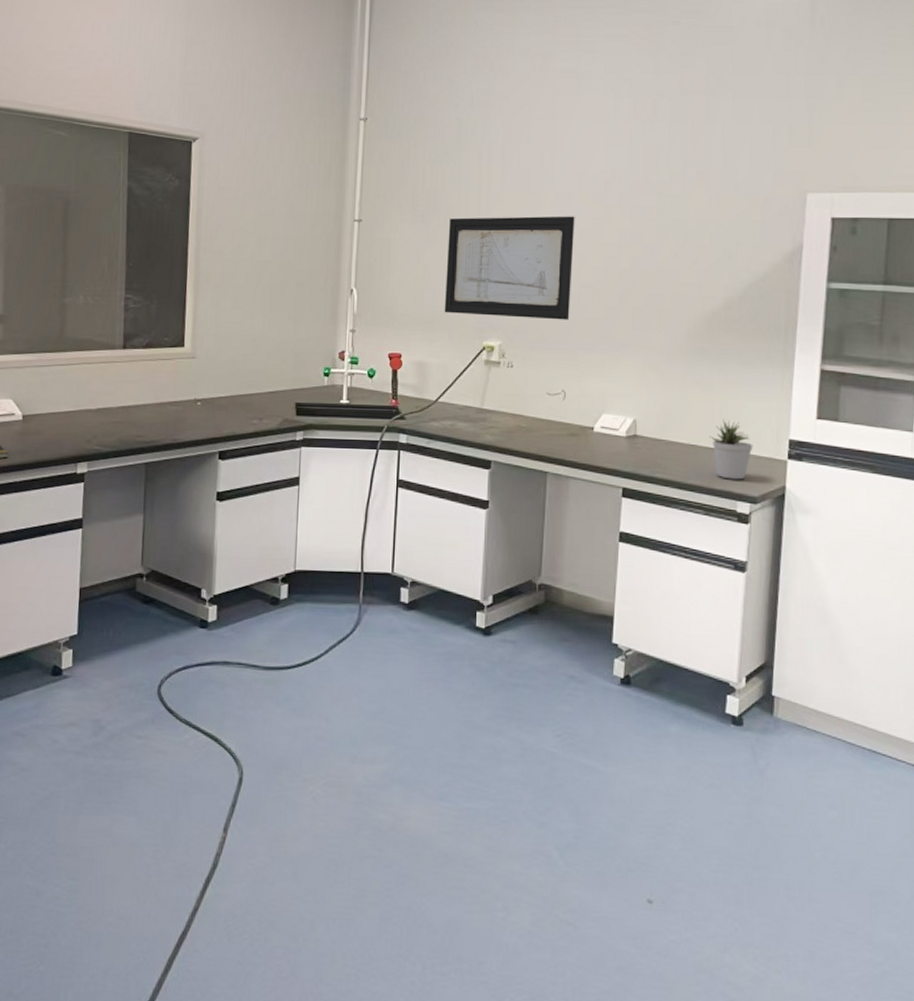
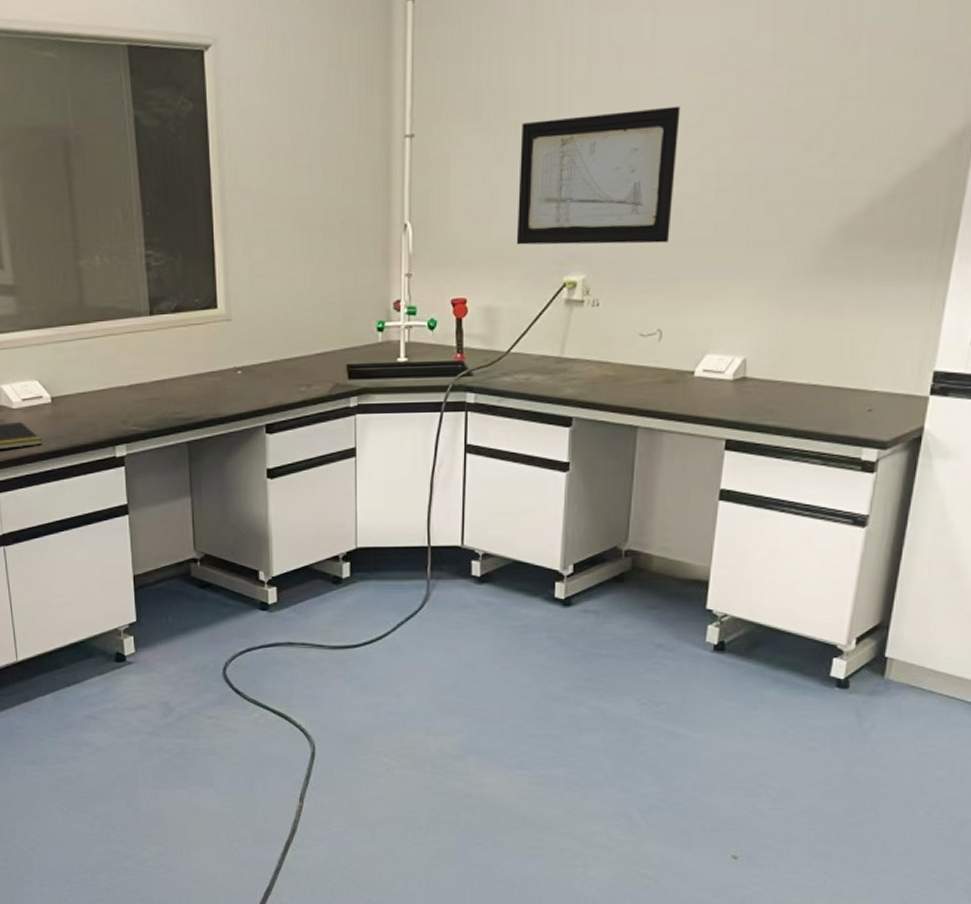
potted plant: present [709,419,753,480] -> none [835,351,888,423]

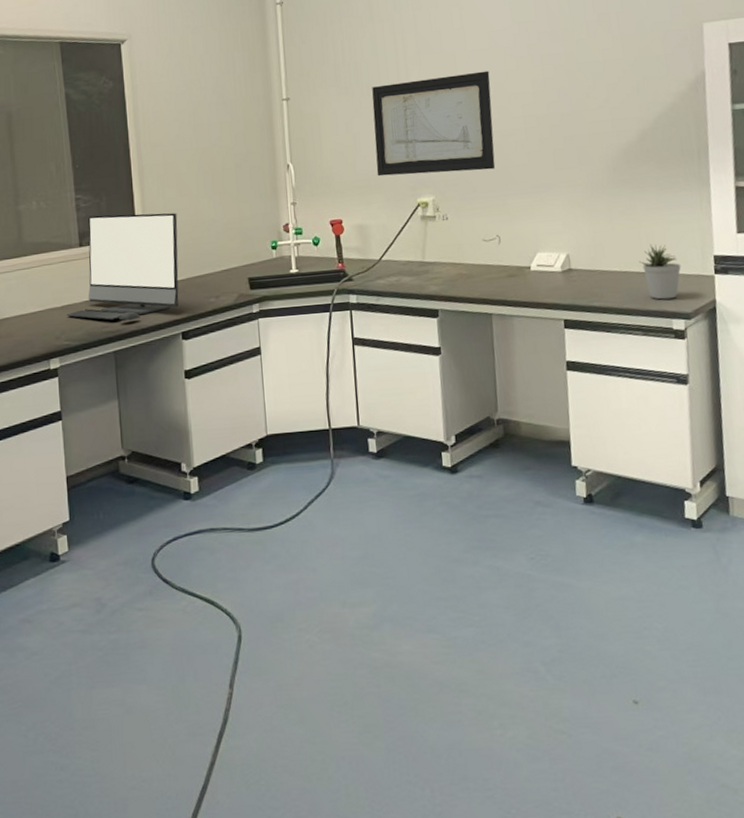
monitor: none [134,277,266,408] -> present [66,212,179,321]
potted plant: none [835,351,888,423] -> present [639,244,682,300]

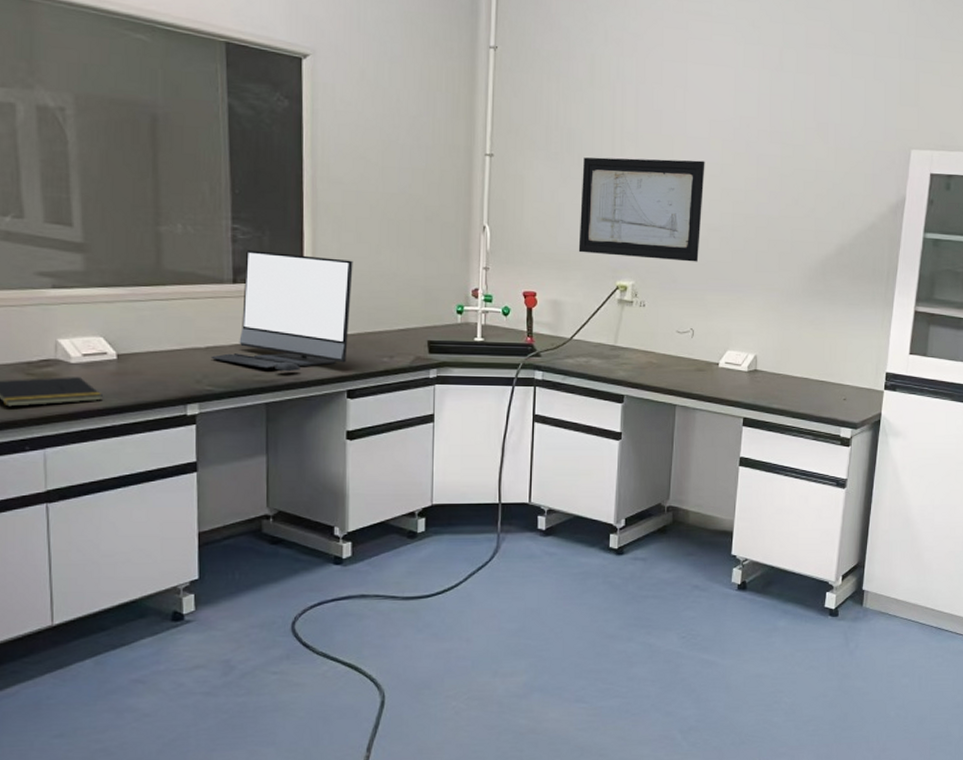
potted plant: present [639,244,682,300] -> none [820,355,856,408]

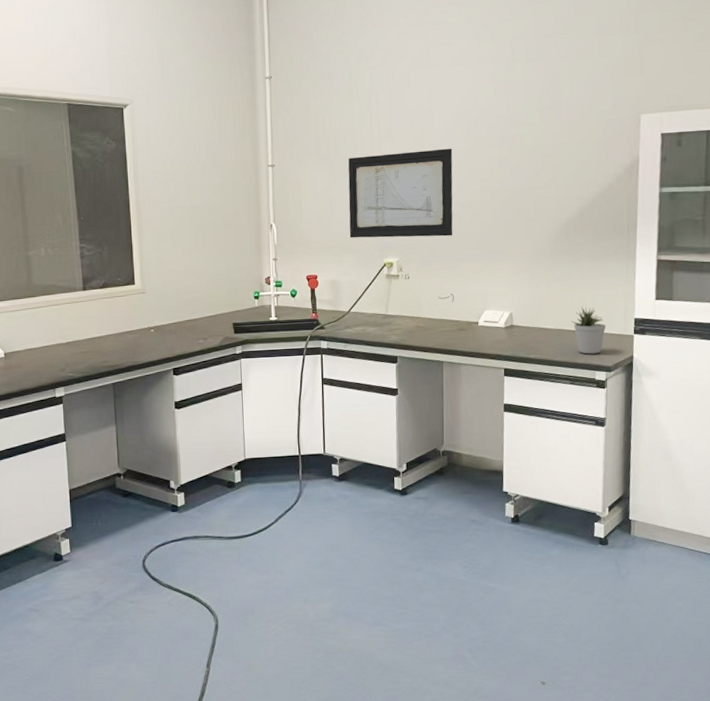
monitor: present [211,250,353,372] -> none [70,263,172,357]
potted plant: none [820,355,856,408] -> present [571,306,606,354]

